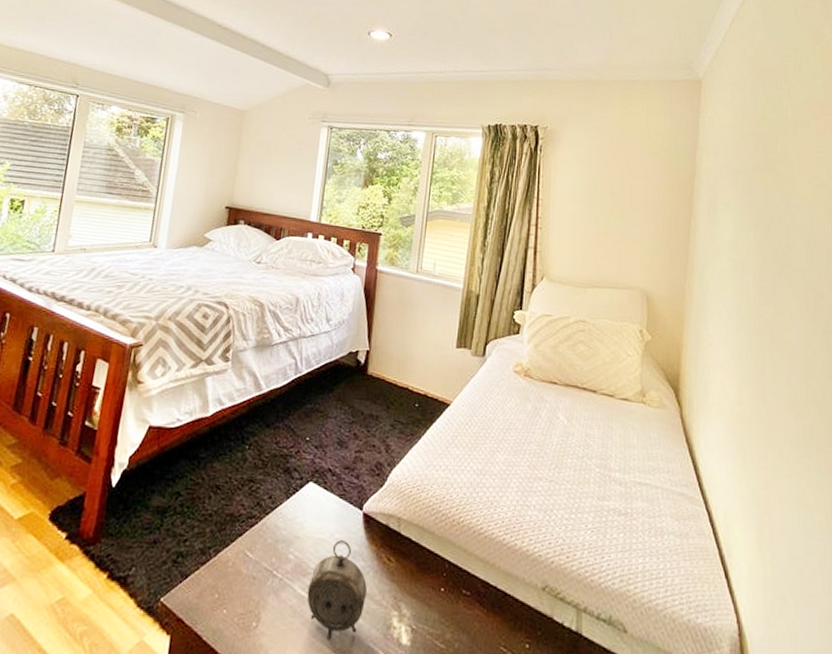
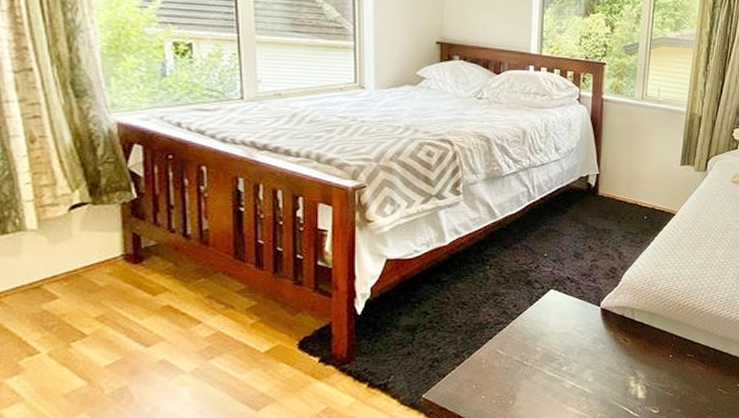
alarm clock: present [306,540,367,641] -> none [555,331,607,405]

